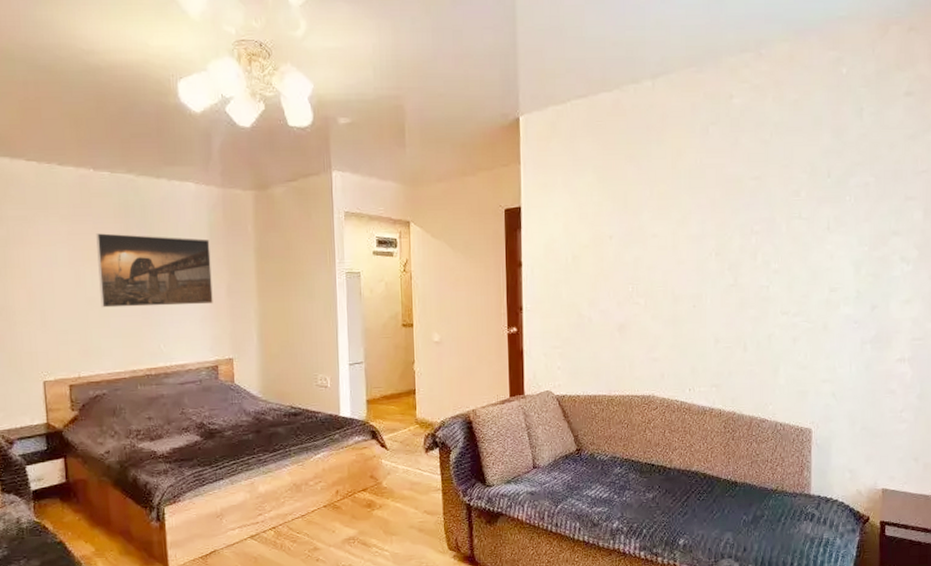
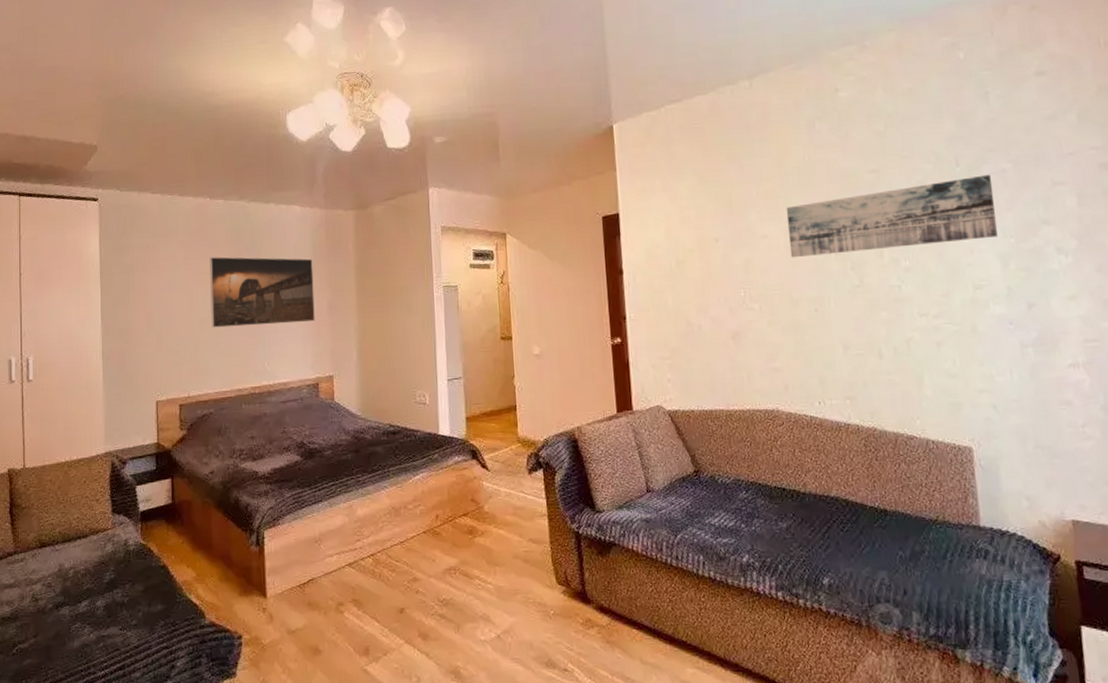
wall art: none [675,187,856,257] -> present [786,174,998,258]

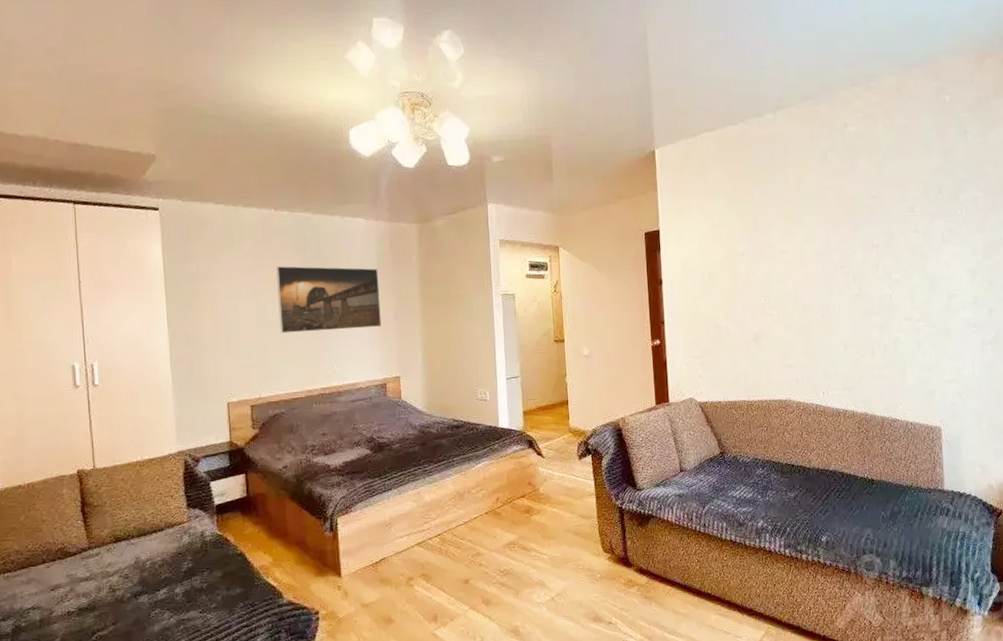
wall art: present [786,174,998,258] -> none [801,201,969,271]

